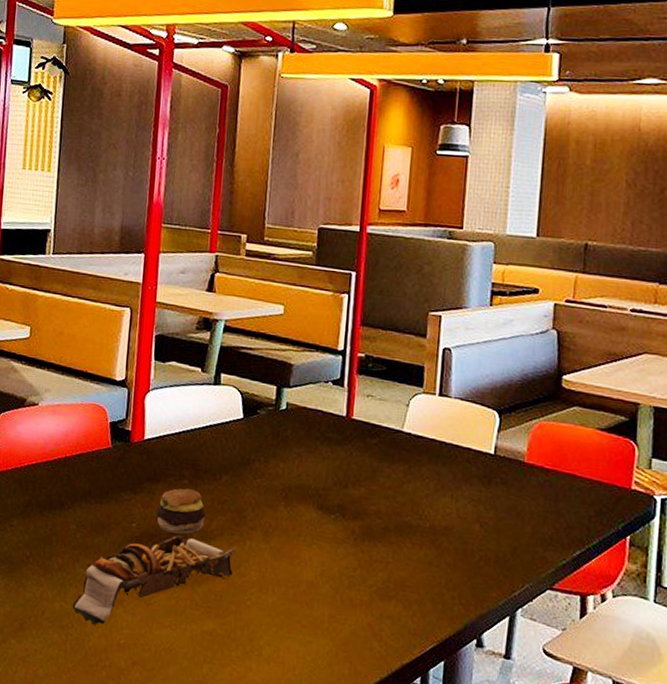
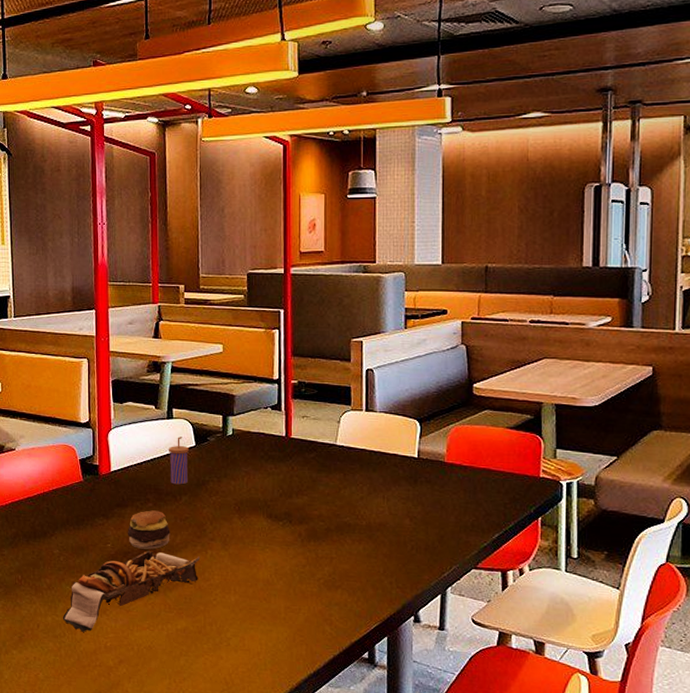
beverage cup: none [210,406,235,462] -> present [169,437,189,485]

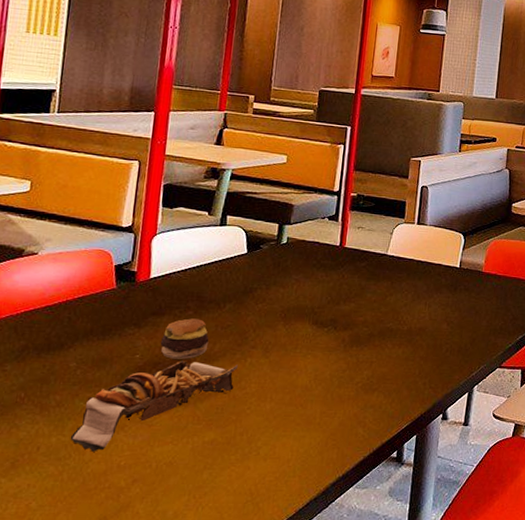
beverage cup: present [169,437,189,485] -> none [215,244,239,292]

